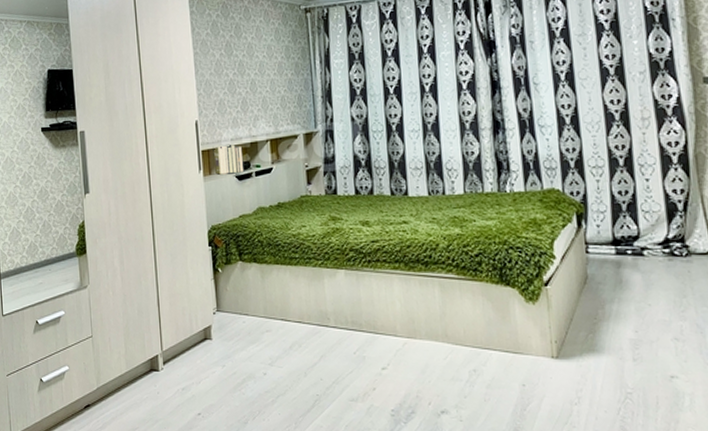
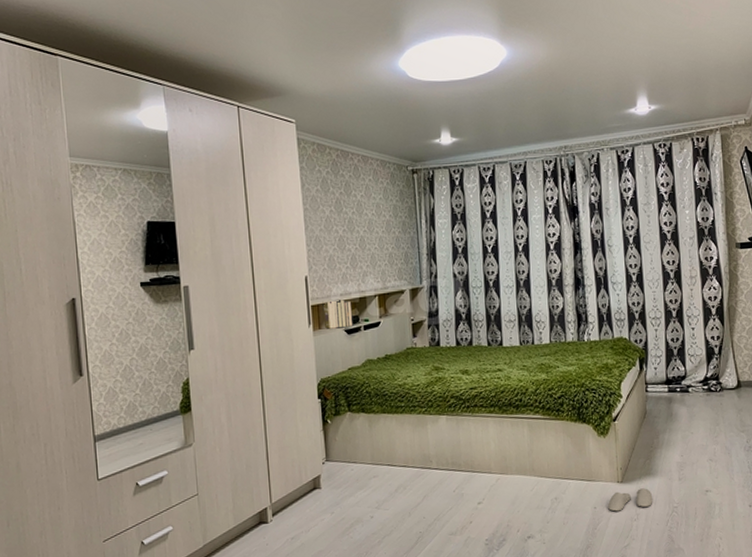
slippers: none [540,367,599,392] -> present [608,488,653,512]

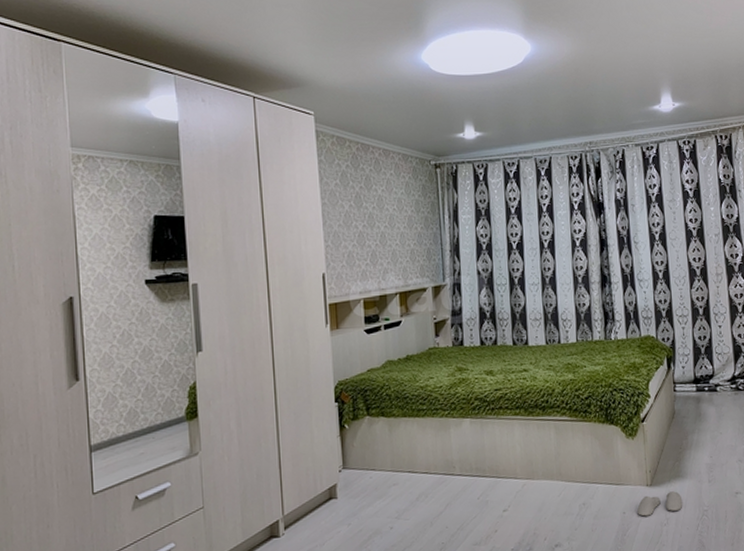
books: present [322,299,354,329] -> none [340,297,373,329]

